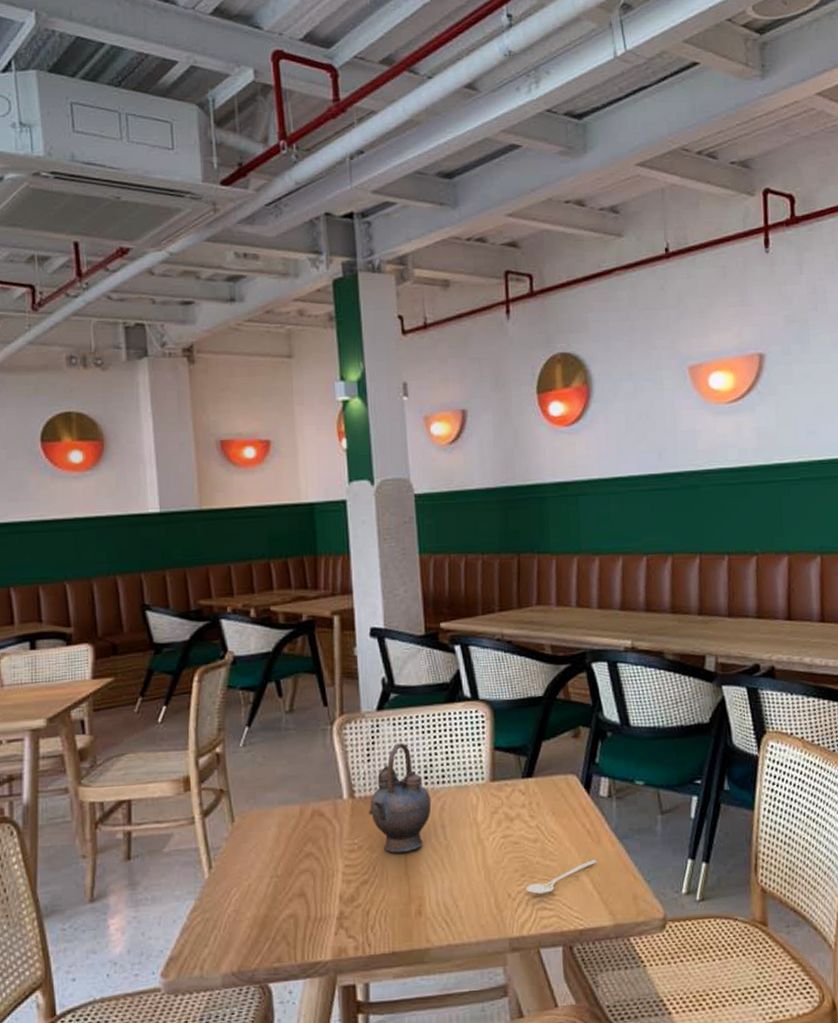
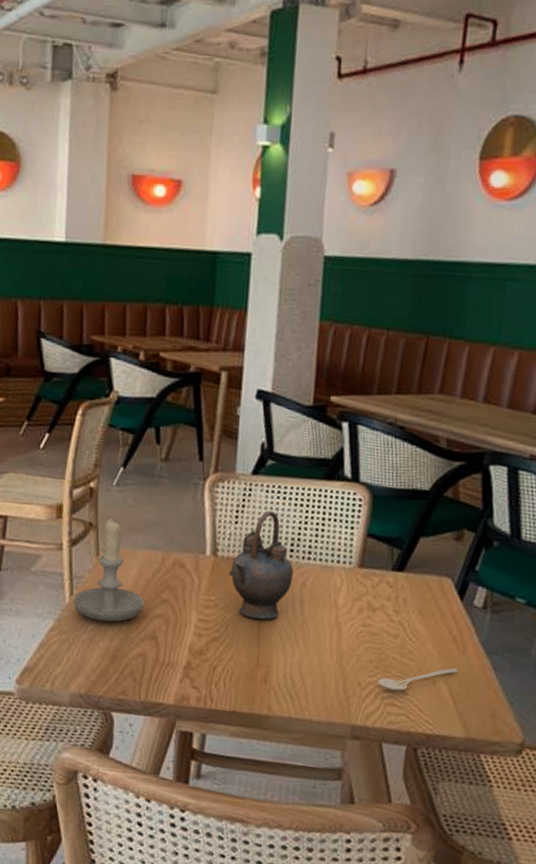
candle: none [213,780,288,890] -> present [73,517,145,622]

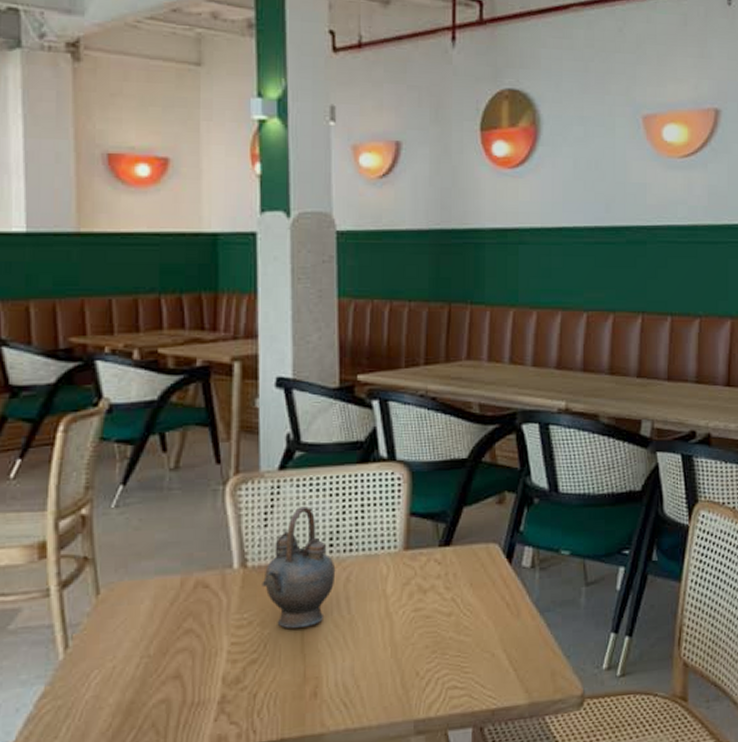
candle: present [73,517,145,622] -> none [69,546,163,673]
stirrer: present [377,668,459,691] -> none [436,634,516,673]

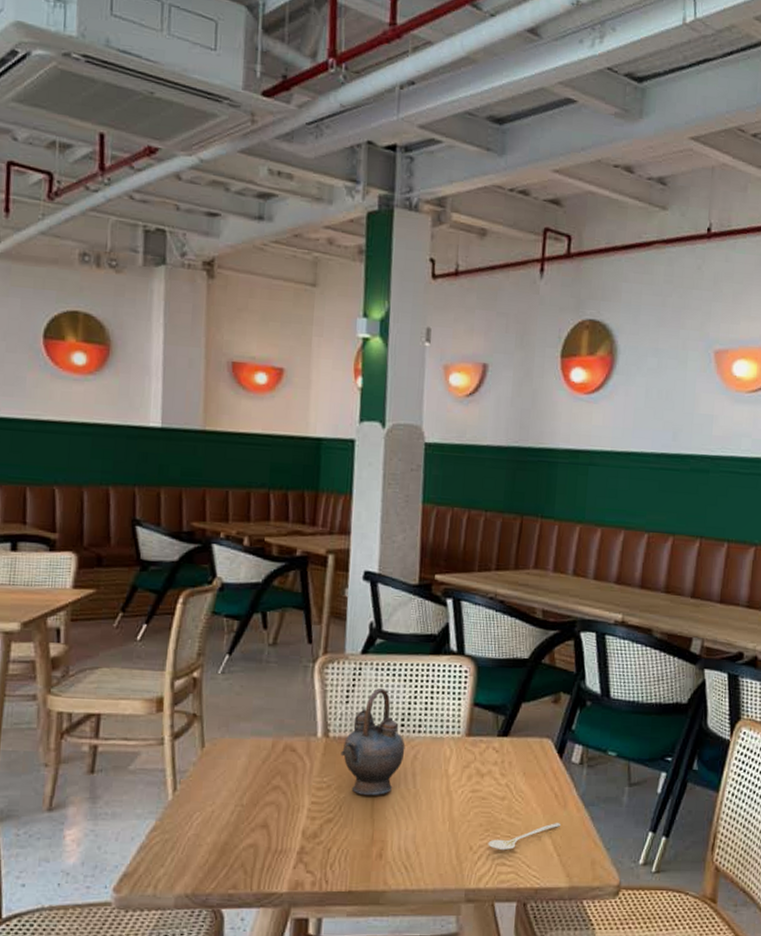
stirrer: none [436,634,516,673] -> present [488,823,561,851]

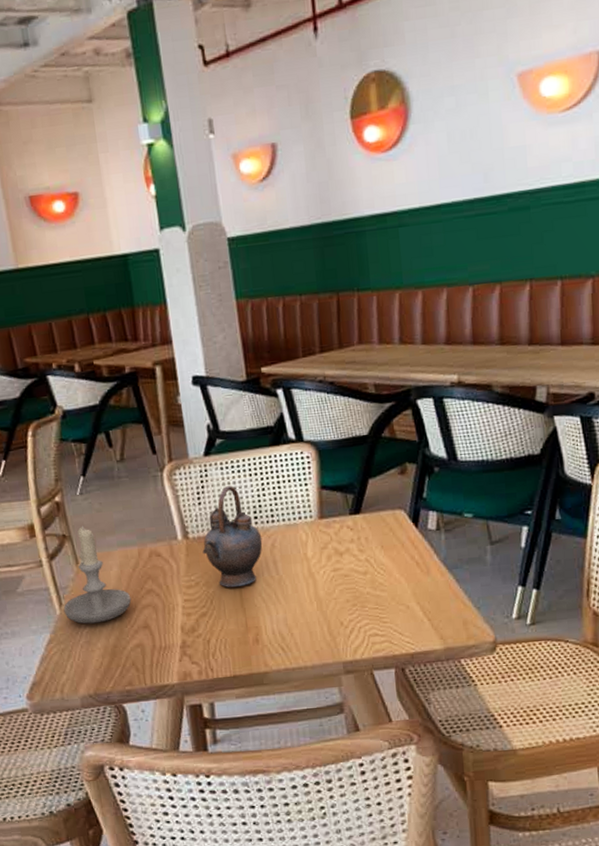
candle: none [176,707,255,816] -> present [63,525,132,624]
stirrer: present [488,823,561,851] -> none [357,589,427,622]

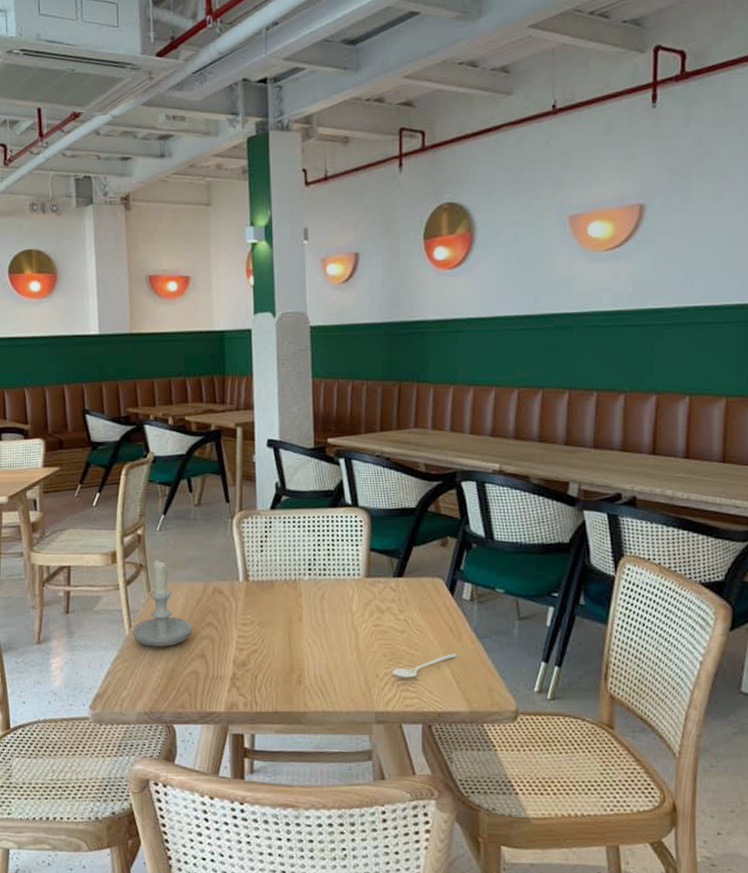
teapot: present [202,486,263,588] -> none [260,538,314,631]
stirrer: none [357,589,427,622] -> present [392,654,458,678]

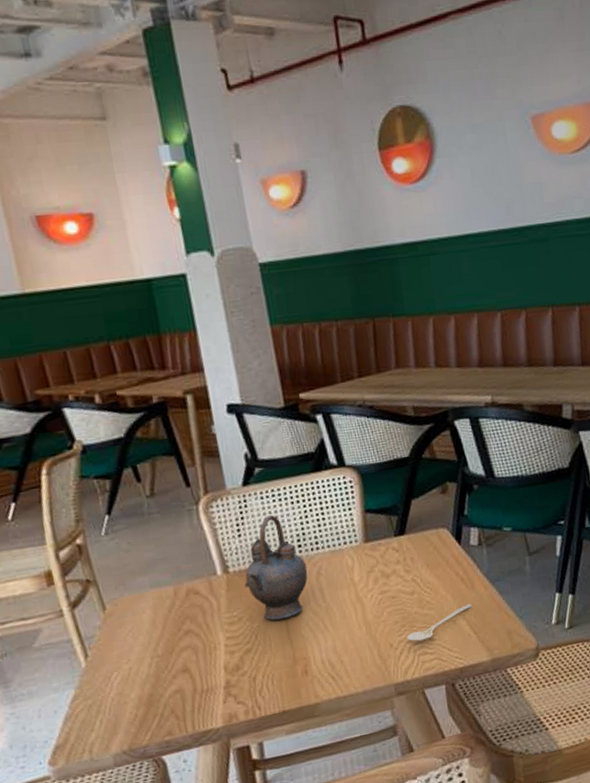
candle: present [132,558,192,647] -> none [89,568,168,675]
teapot: none [260,538,314,631] -> present [244,515,308,620]

